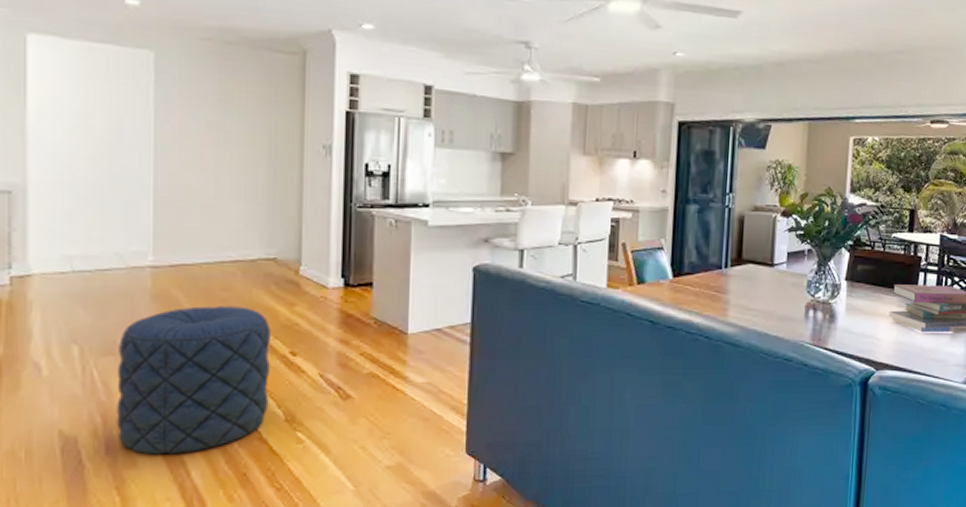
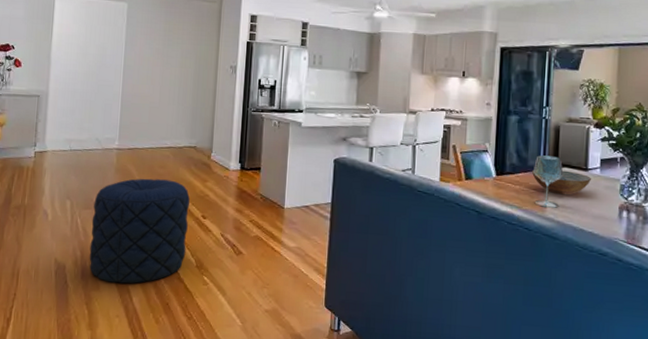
bowl: none [712,267,778,296] -> present [531,170,592,196]
wine glass: none [715,251,748,311] -> present [533,155,564,208]

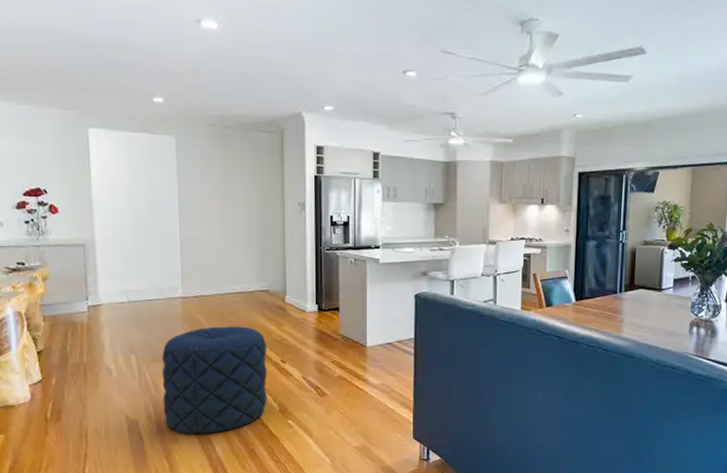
bowl: present [531,170,592,196] -> none [609,292,666,316]
wine glass: present [533,155,564,208] -> none [611,279,639,328]

